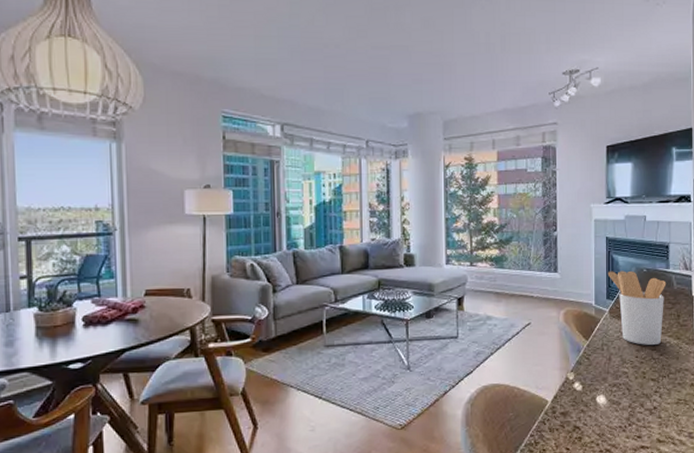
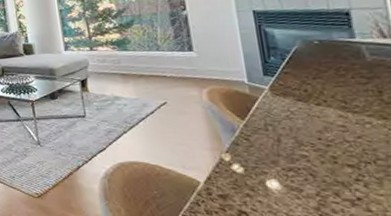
utensil holder: present [607,270,667,346] -> none [260,43,357,127]

